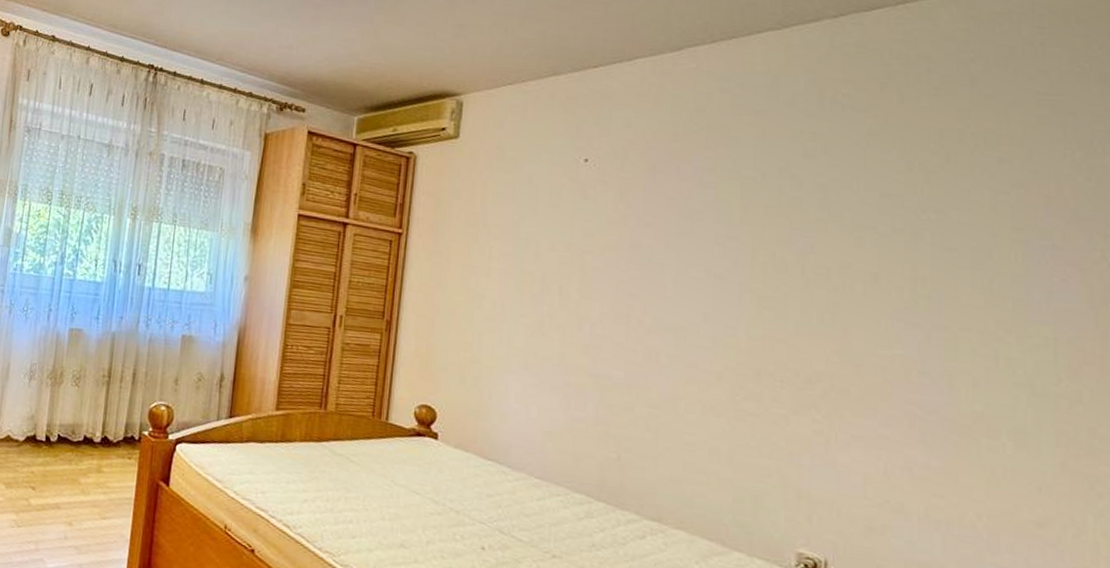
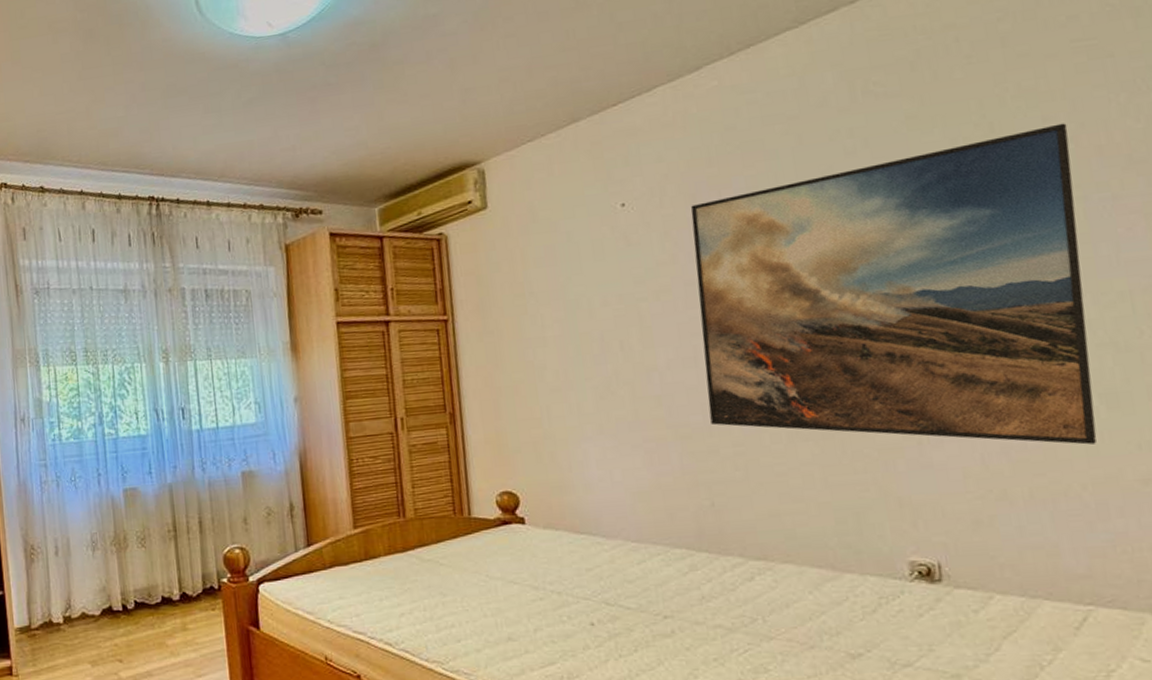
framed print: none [631,167,1020,478] -> present [690,123,1097,445]

